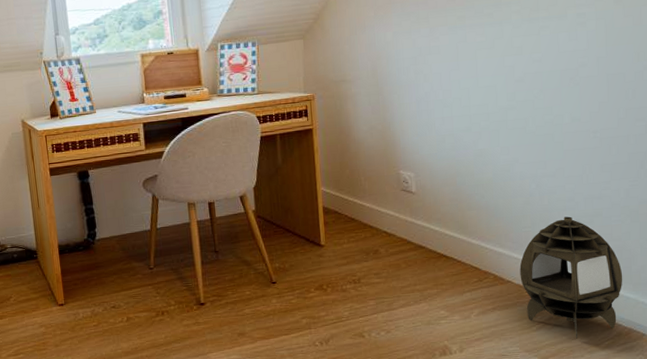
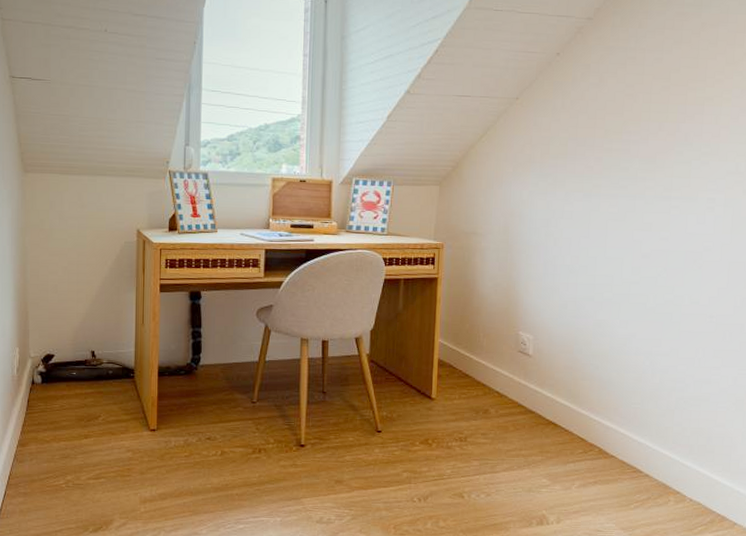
lantern: present [519,216,623,339] -> none [624,397,722,521]

